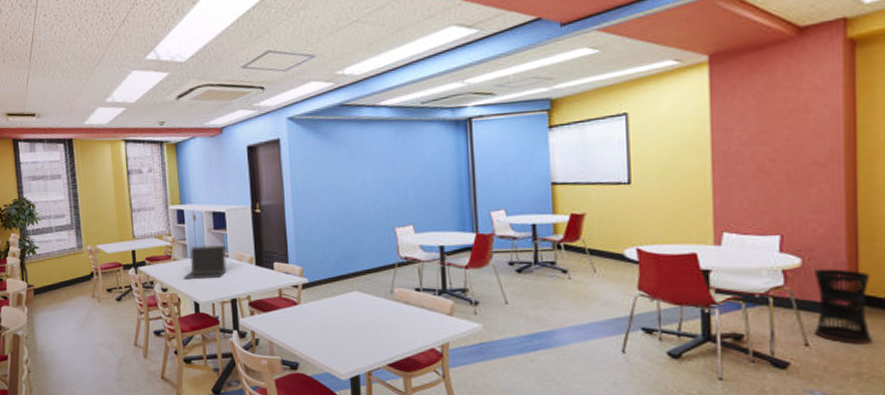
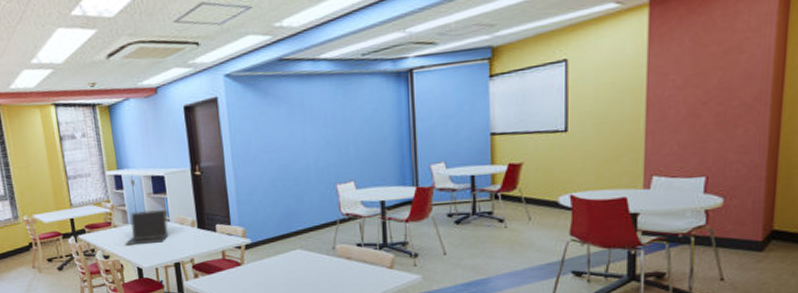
umbrella stand: present [814,268,872,344] -> none [730,206,786,277]

